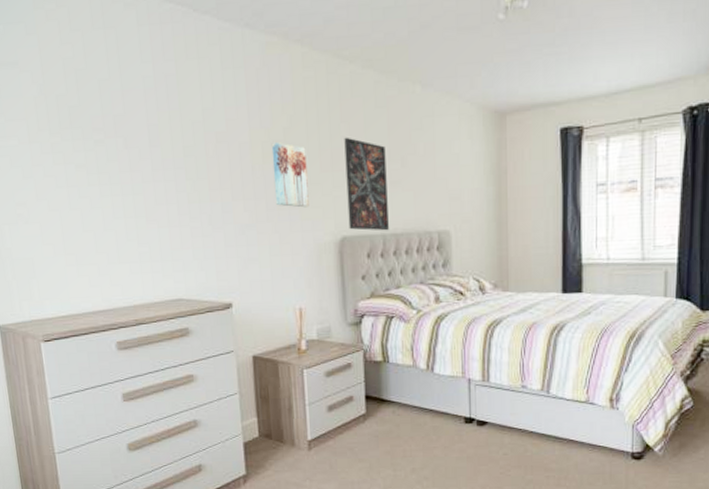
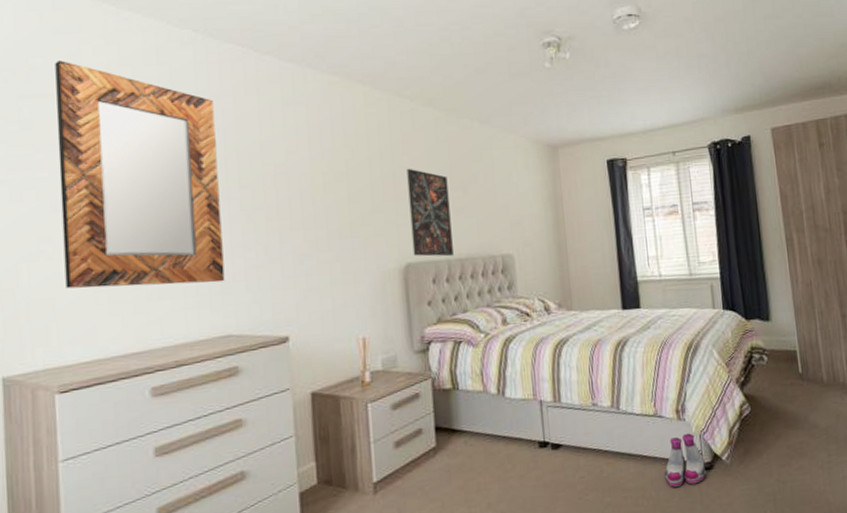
home mirror: none [14,27,174,250] -> present [55,60,225,289]
wall art: present [271,141,309,208] -> none [333,172,372,236]
boots: none [590,422,635,472] -> present [664,433,706,487]

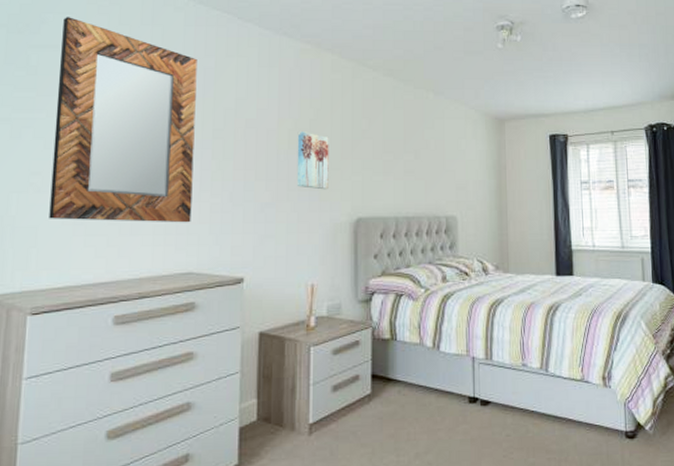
wall art: none [333,172,372,236] -> present [296,130,329,190]
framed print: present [407,168,454,257] -> none [364,130,401,214]
boots: present [664,433,706,487] -> none [588,400,629,453]

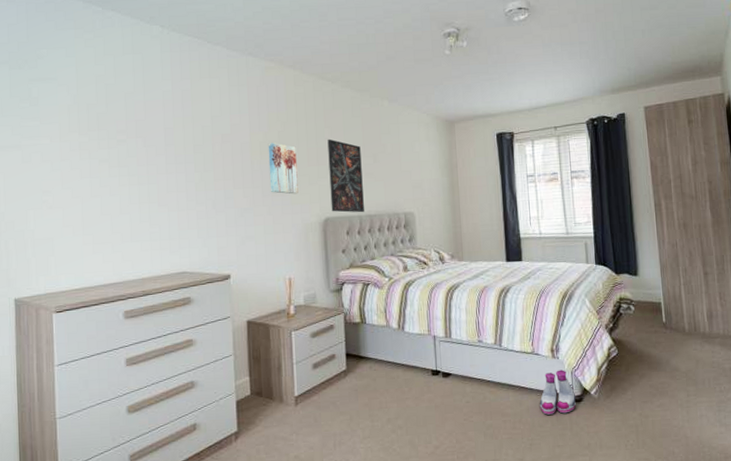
home mirror: present [49,17,197,223] -> none [56,51,182,231]
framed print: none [364,130,401,214] -> present [327,139,364,213]
boots: none [588,400,629,453] -> present [539,370,576,415]

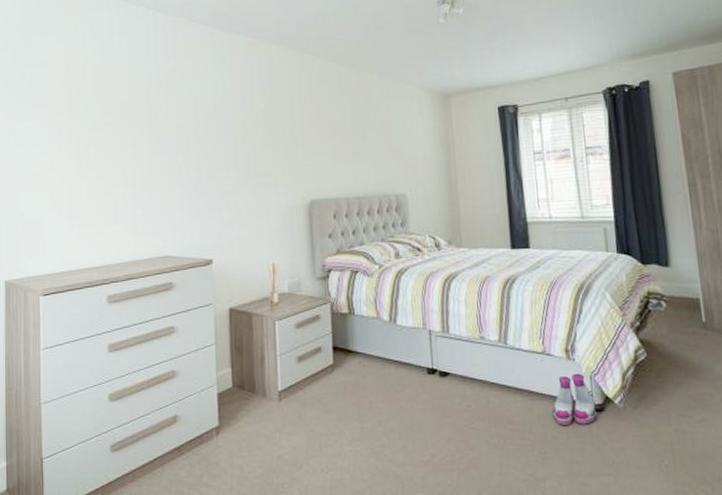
wall art: present [268,142,298,194] -> none [251,121,283,176]
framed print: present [327,139,364,213] -> none [313,116,352,195]

